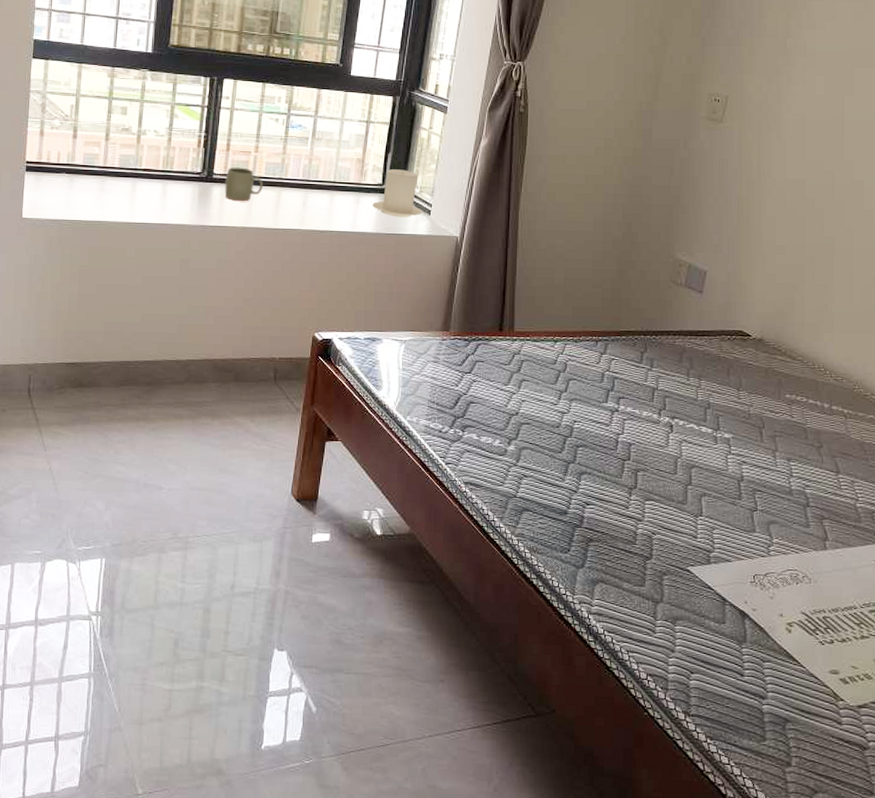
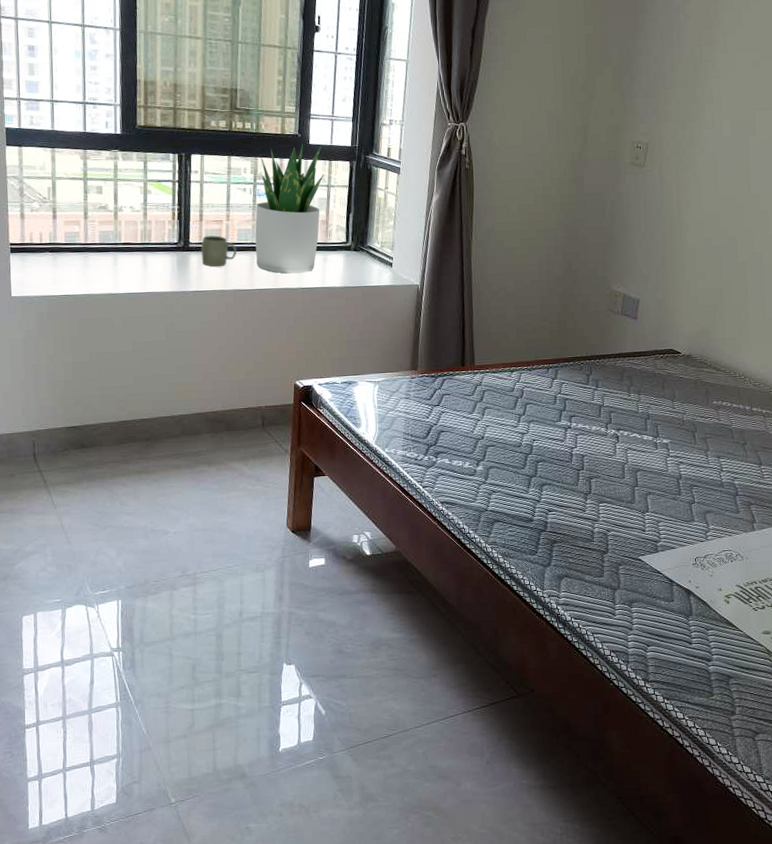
planter: none [283,74,365,215] -> present [255,143,324,274]
candle: present [372,169,422,217] -> none [339,227,385,271]

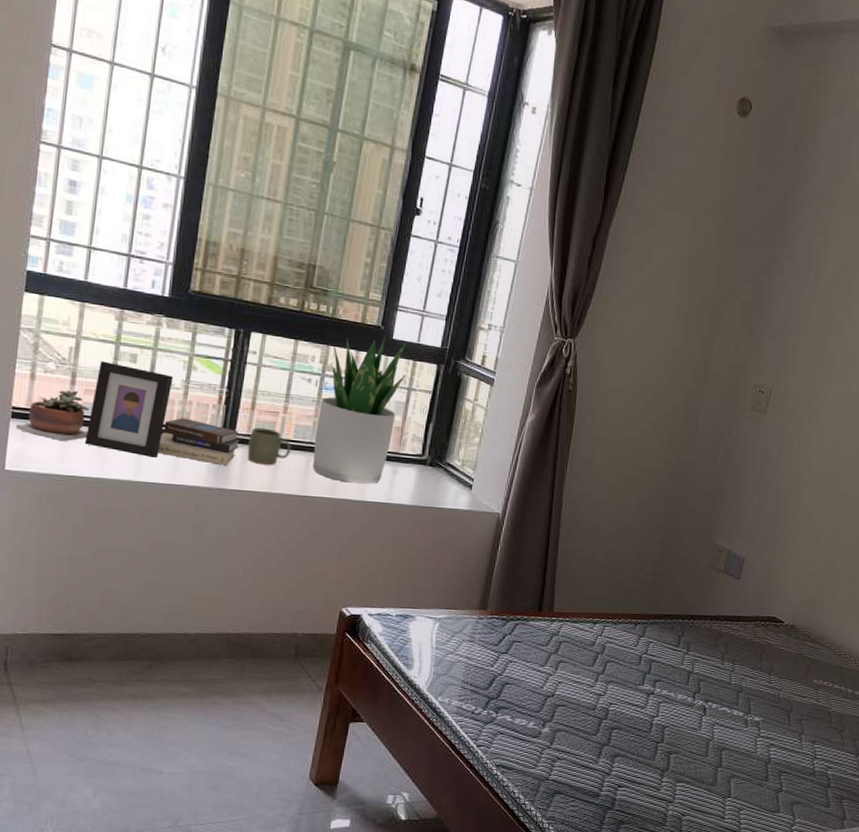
succulent plant: none [15,223,72,267] -> present [16,390,89,442]
picture frame: none [70,195,134,273] -> present [84,361,173,459]
books: none [129,235,194,271] -> present [157,418,240,465]

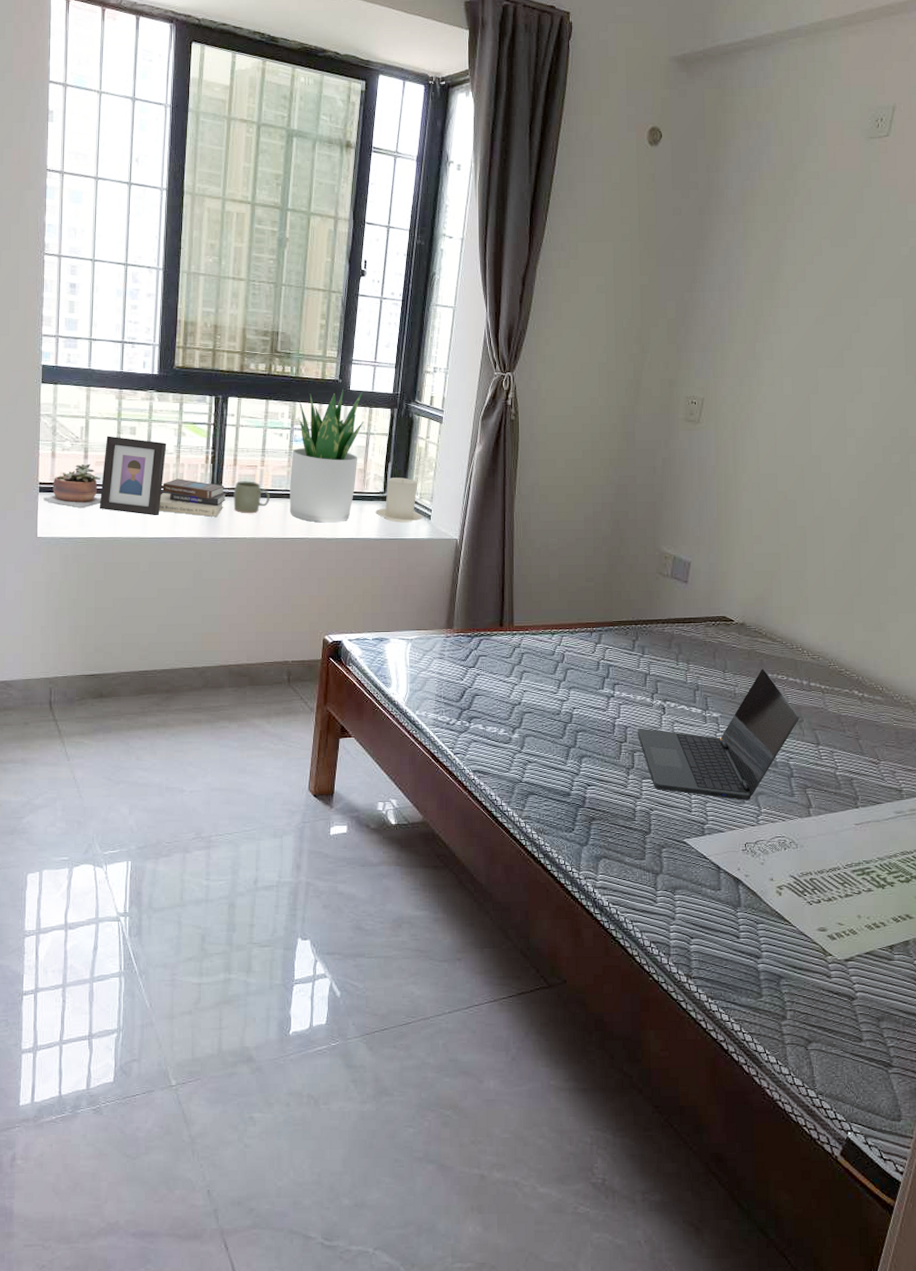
candle: none [410,440,464,491] -> present [375,478,423,523]
laptop: none [676,673,841,809] -> present [638,668,799,800]

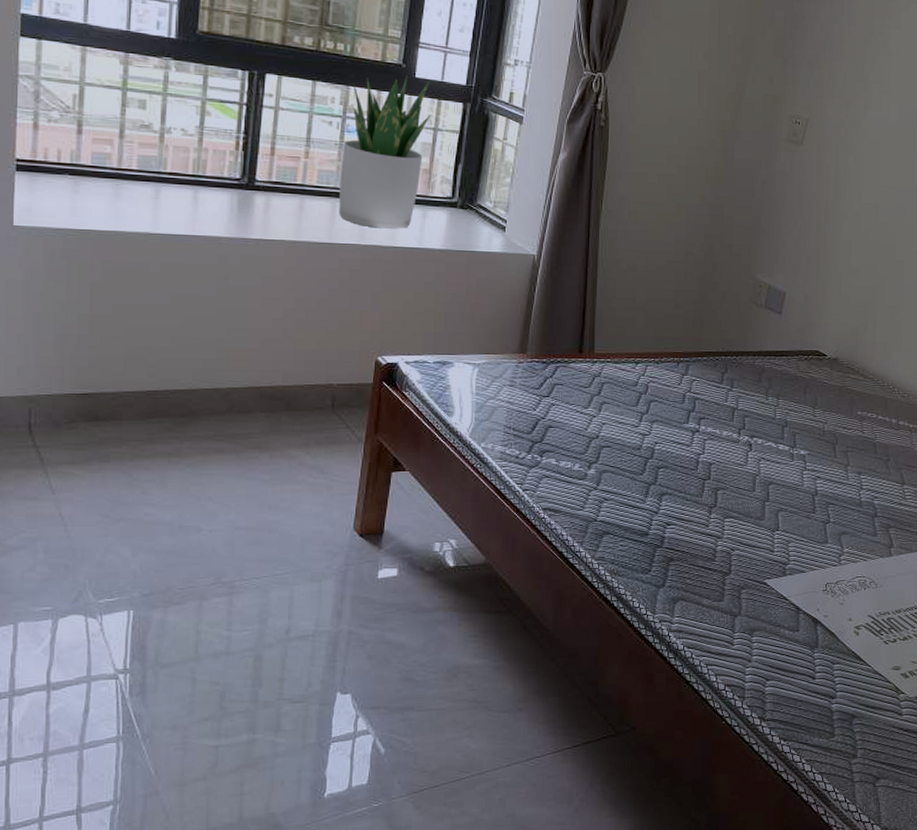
succulent plant: present [43,463,101,509] -> none [22,139,99,194]
picture frame: present [99,436,167,516] -> none [96,108,186,209]
books: present [159,478,227,517] -> none [175,166,261,214]
mug: present [233,481,270,513] -> none [269,174,315,212]
candle: present [375,478,423,523] -> none [441,181,497,234]
laptop: present [638,668,799,800] -> none [722,405,886,540]

